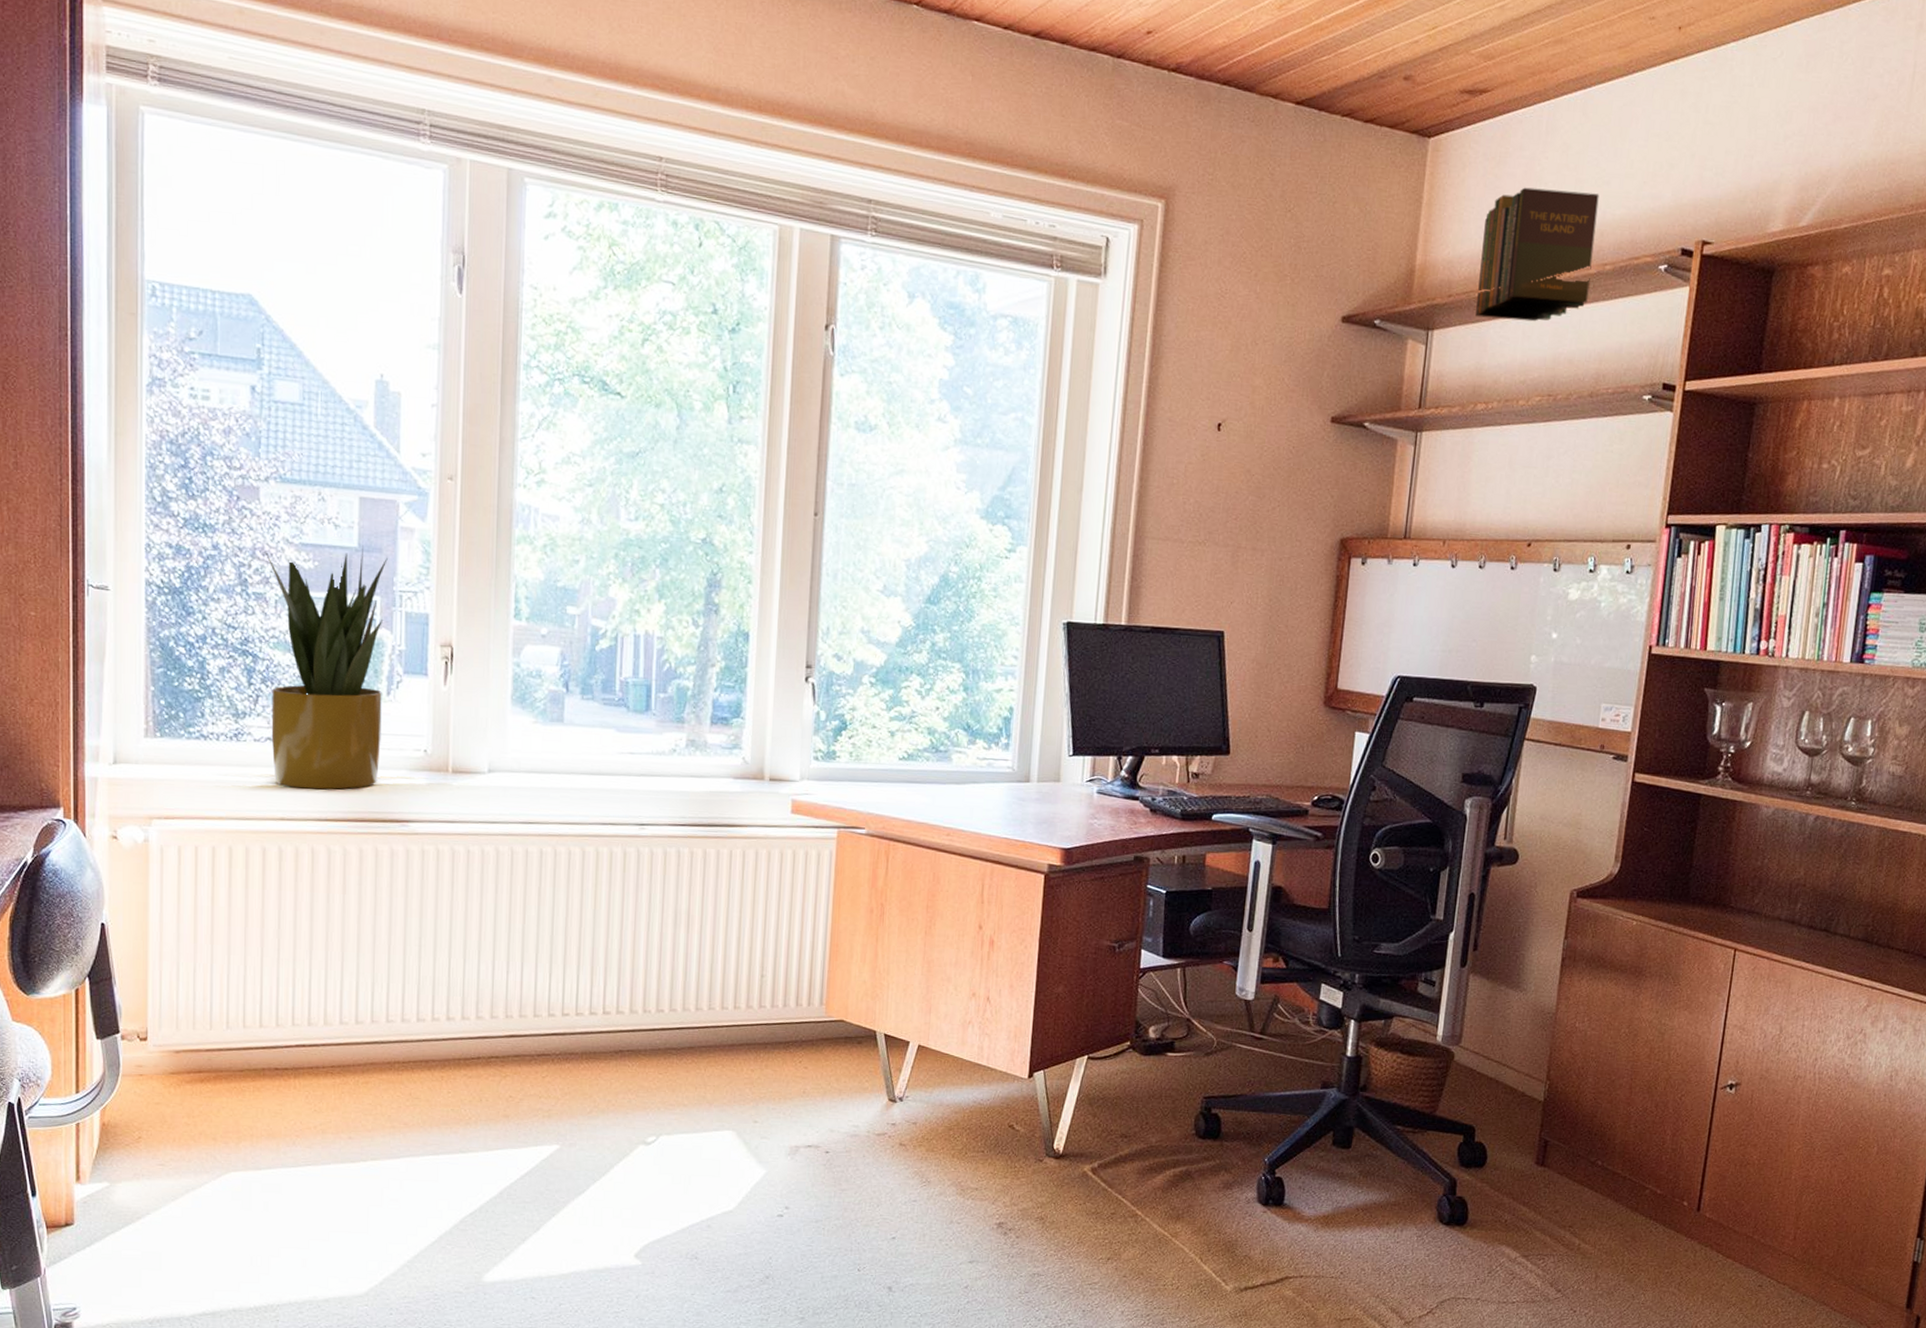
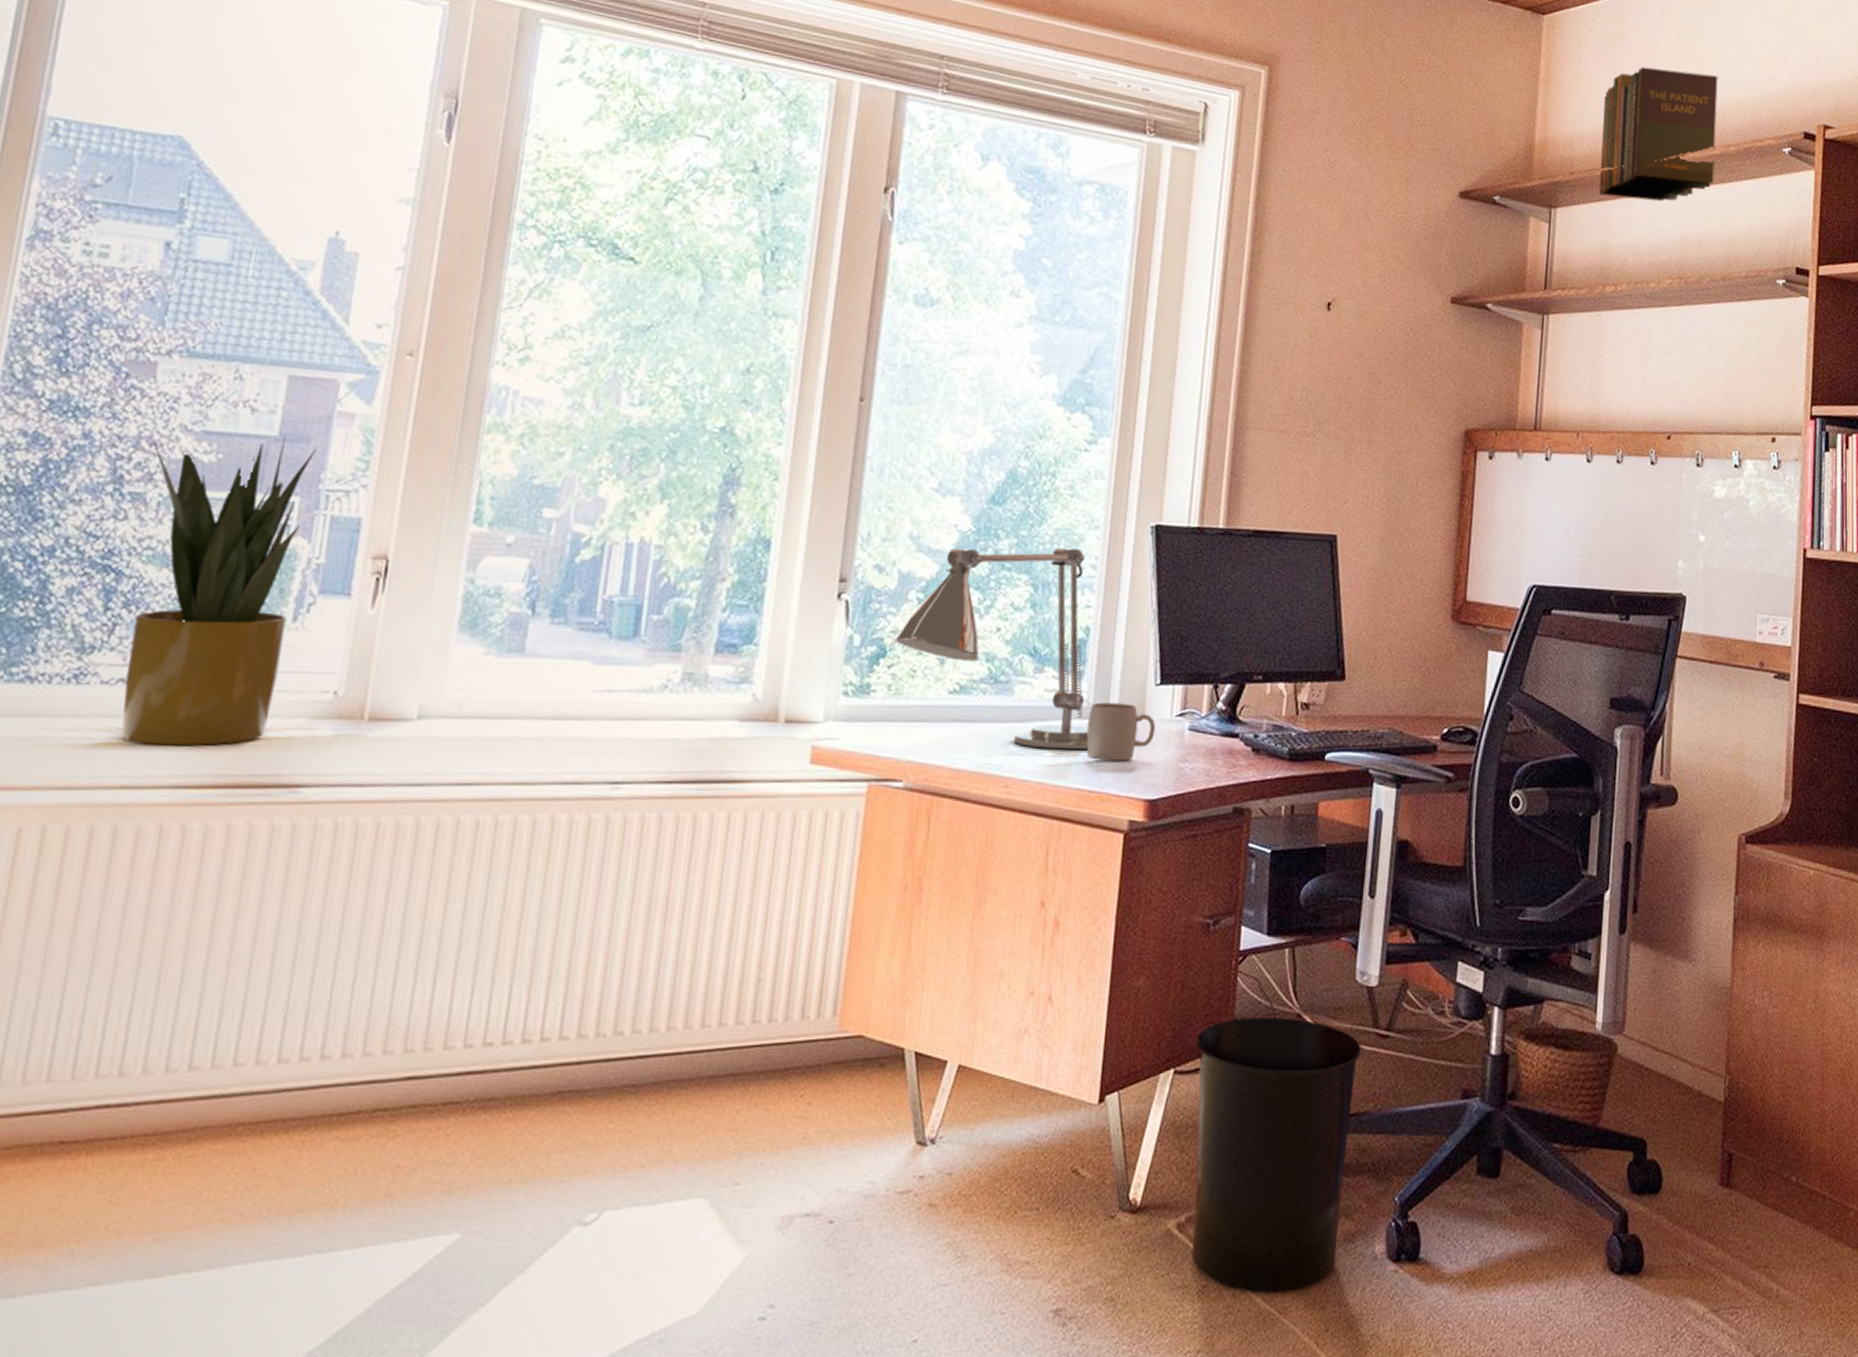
desk lamp: none [853,641,1014,807] -> present [894,548,1089,750]
mug: none [1012,769,1069,817] -> present [1086,702,1156,761]
waste bin: none [1102,1019,1240,1221] -> present [1191,1016,1362,1292]

